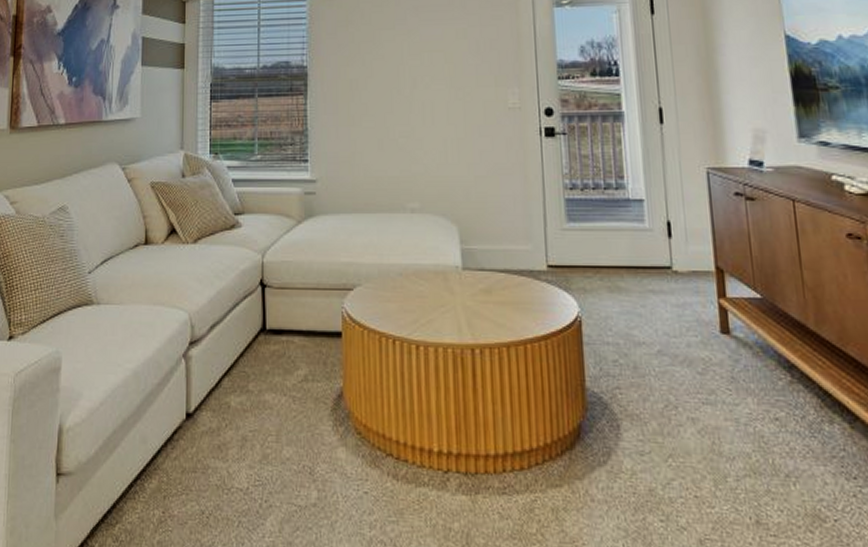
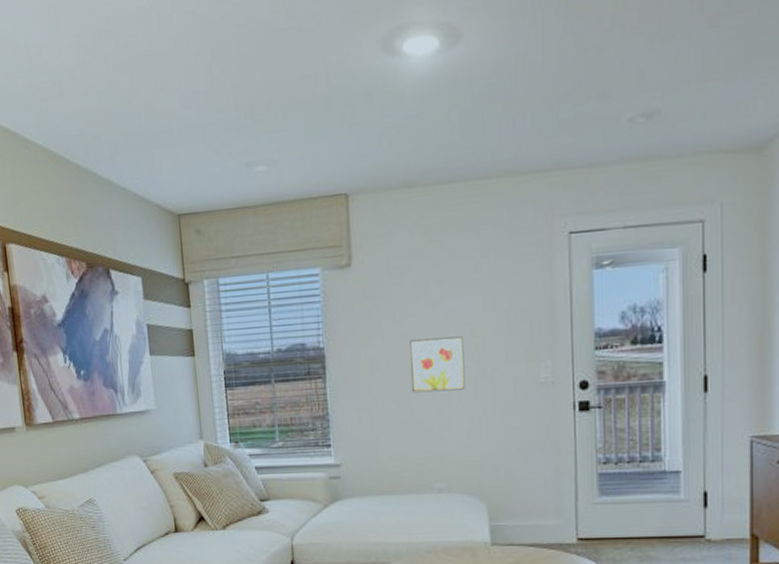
wall art: none [387,61,439,113] -> present [410,336,466,393]

